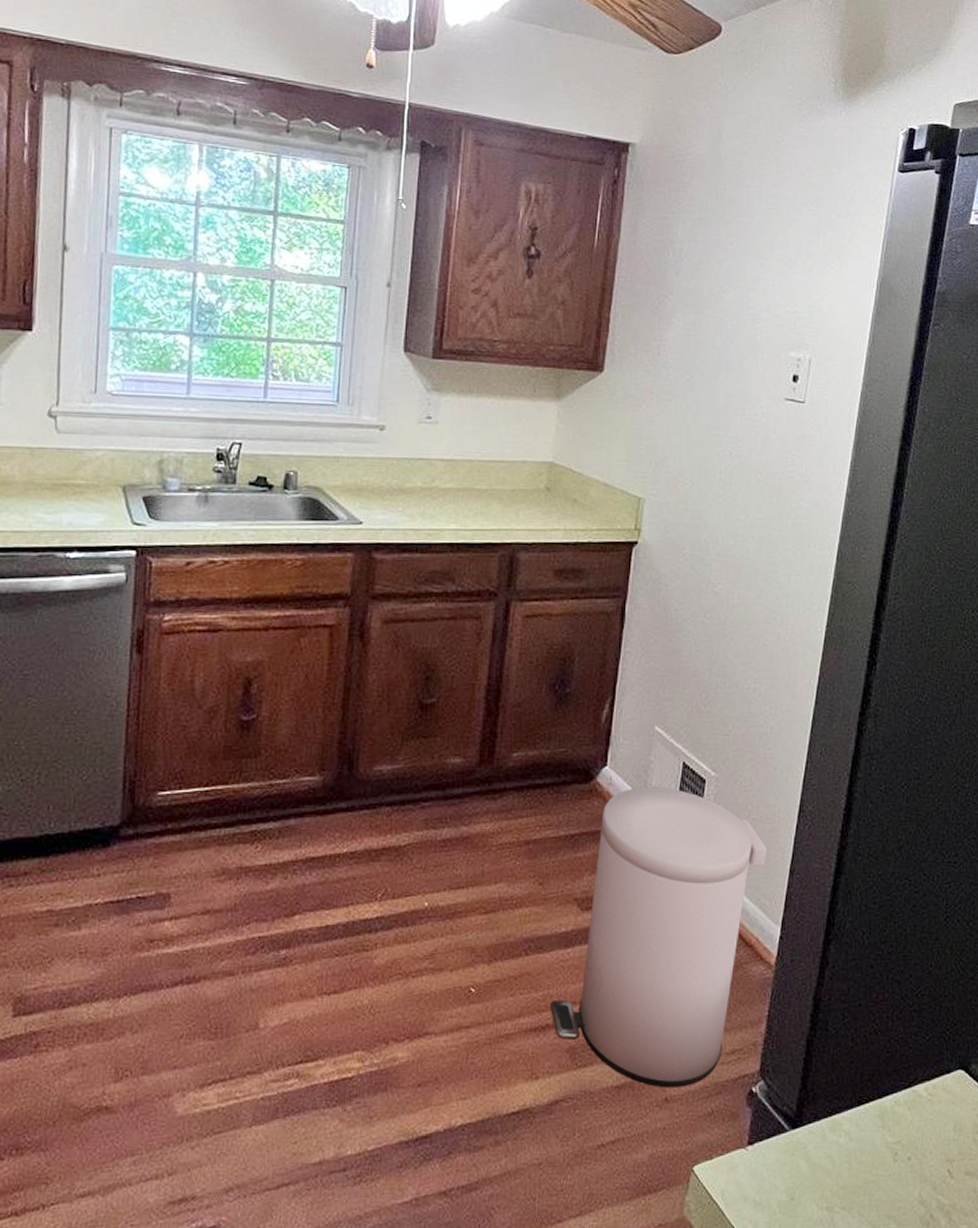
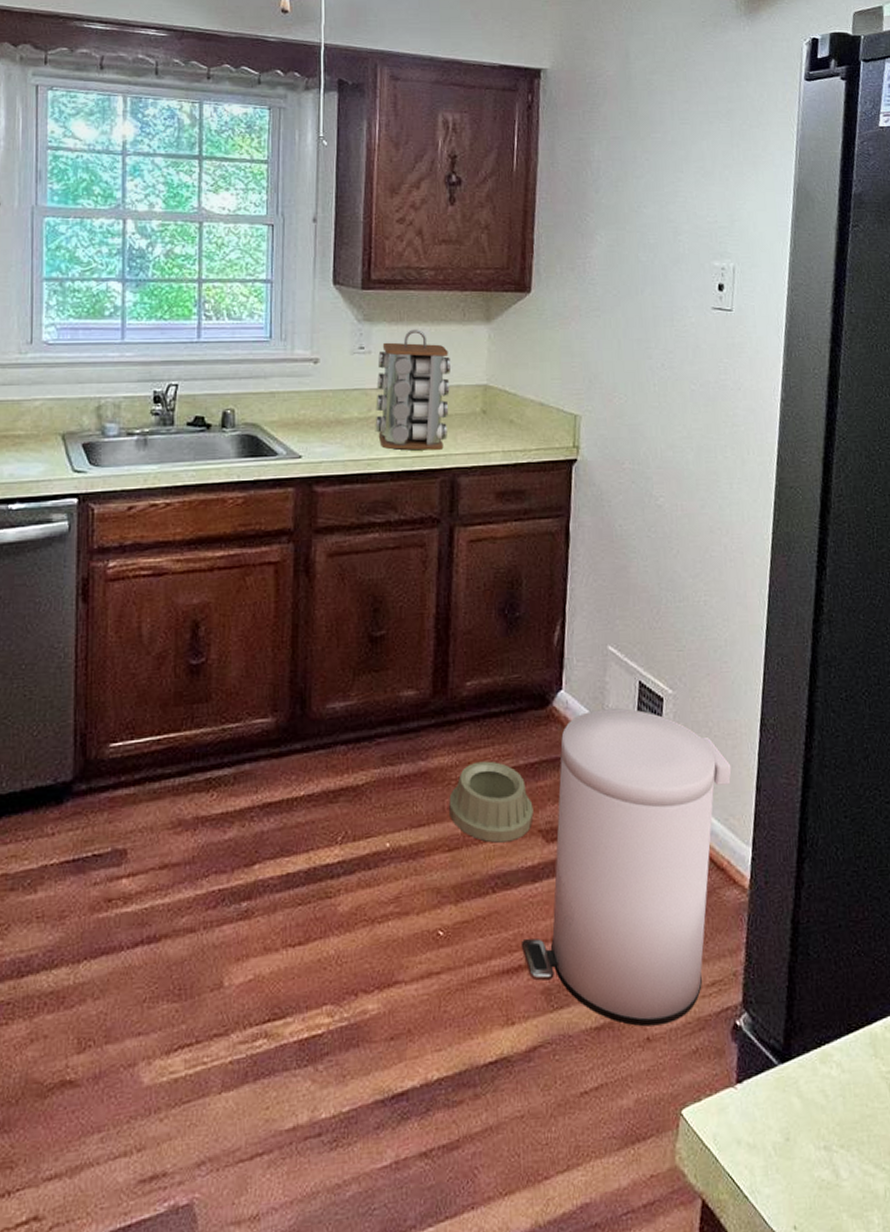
spice rack: none [437,402,517,524] -> present [375,329,451,451]
pet bowl: none [488,830,571,908] -> present [449,761,534,843]

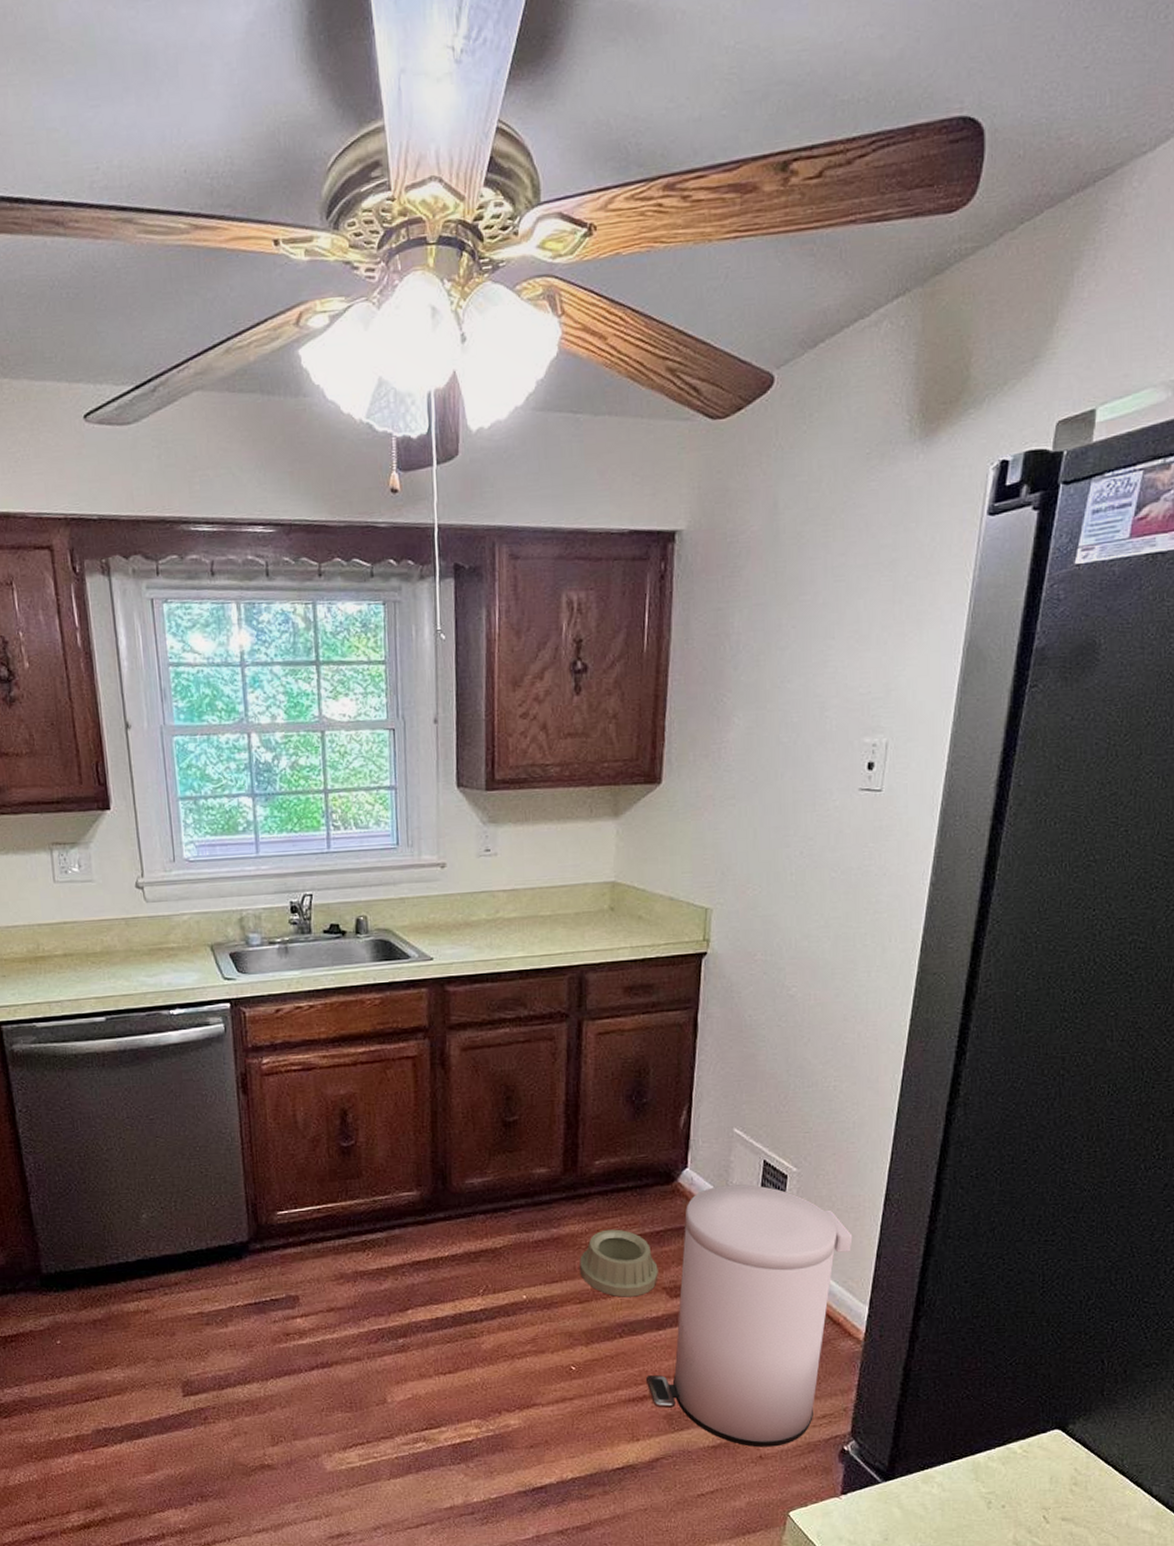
spice rack: present [375,329,451,451] -> none [503,828,578,950]

